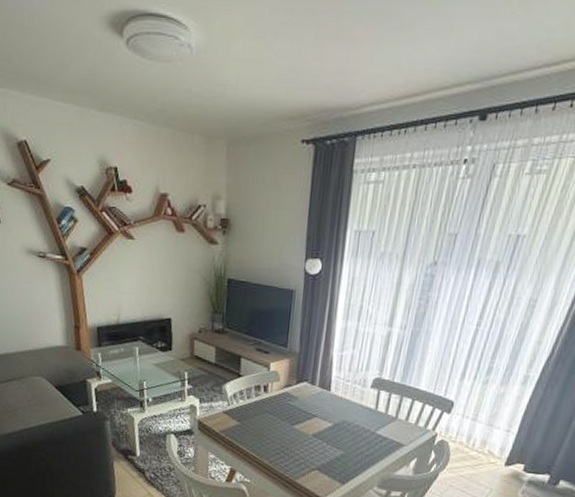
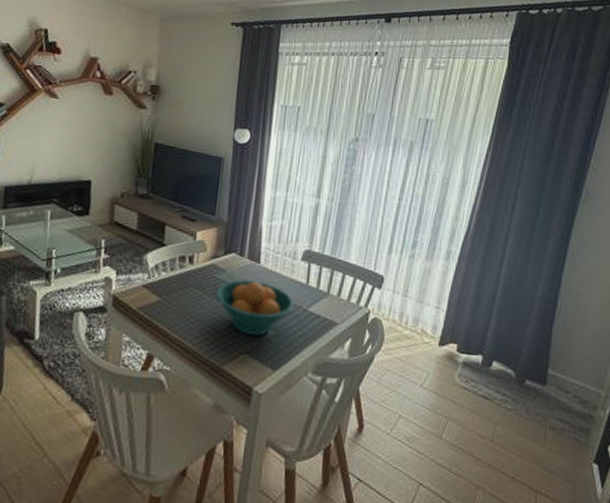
fruit bowl: none [288,406,364,455] -> present [215,280,295,336]

